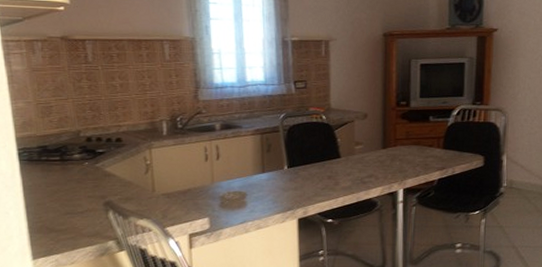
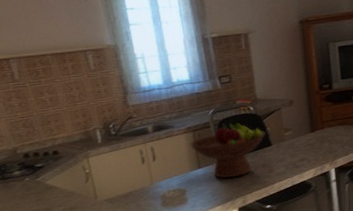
fruit bowl: none [255,126,336,187] -> present [189,120,266,178]

